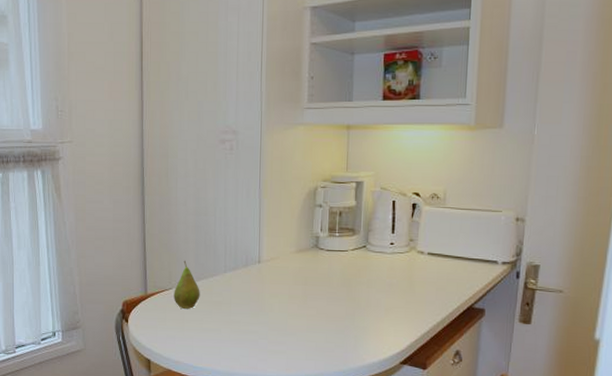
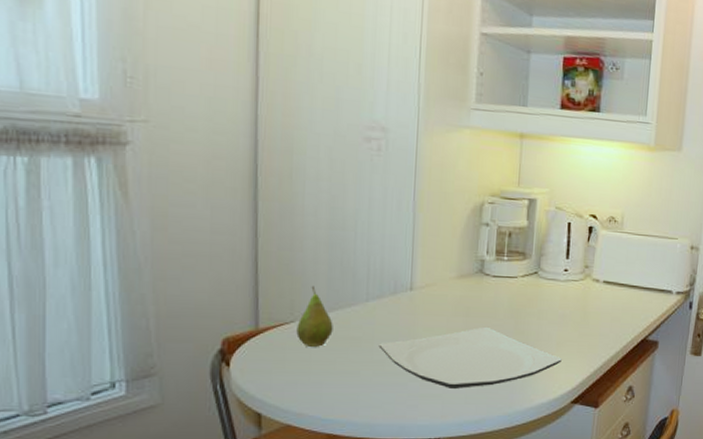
plate: none [235,294,390,347] -> present [378,326,562,388]

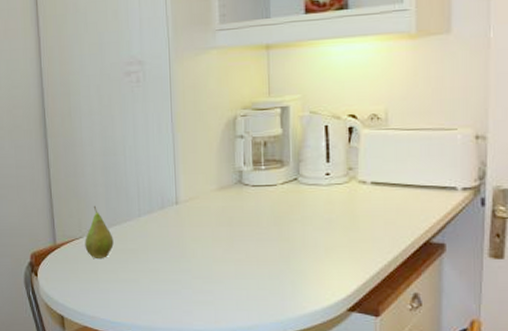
plate: present [378,326,562,388] -> none [153,235,332,295]

